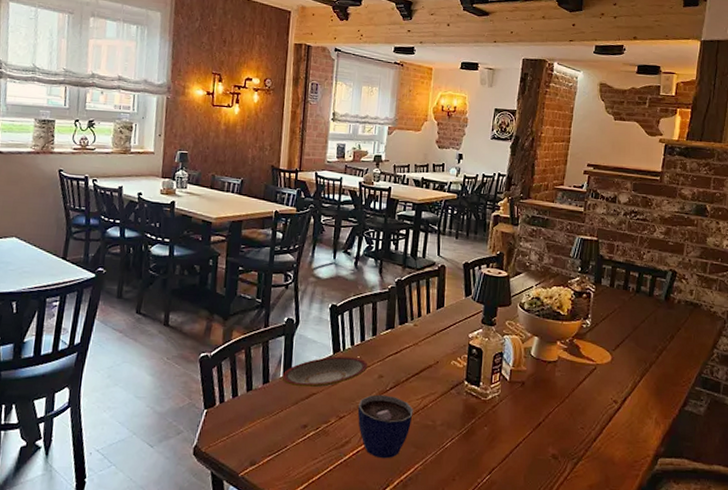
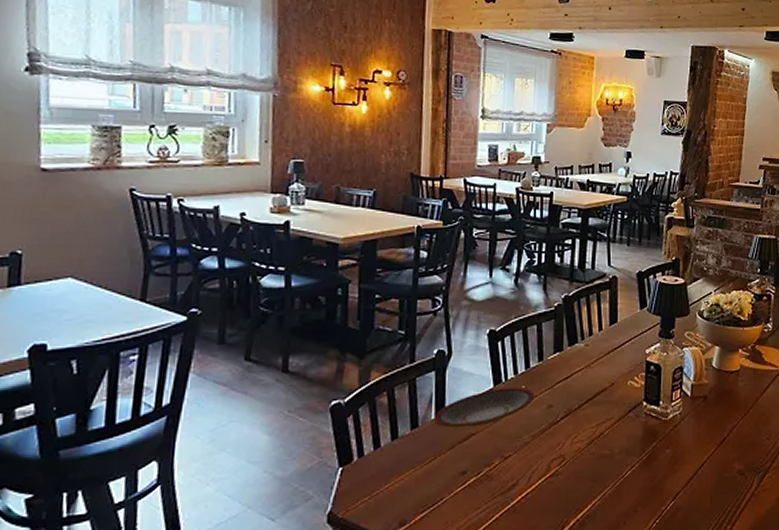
cup: present [357,394,413,459] -> none [524,426,588,499]

